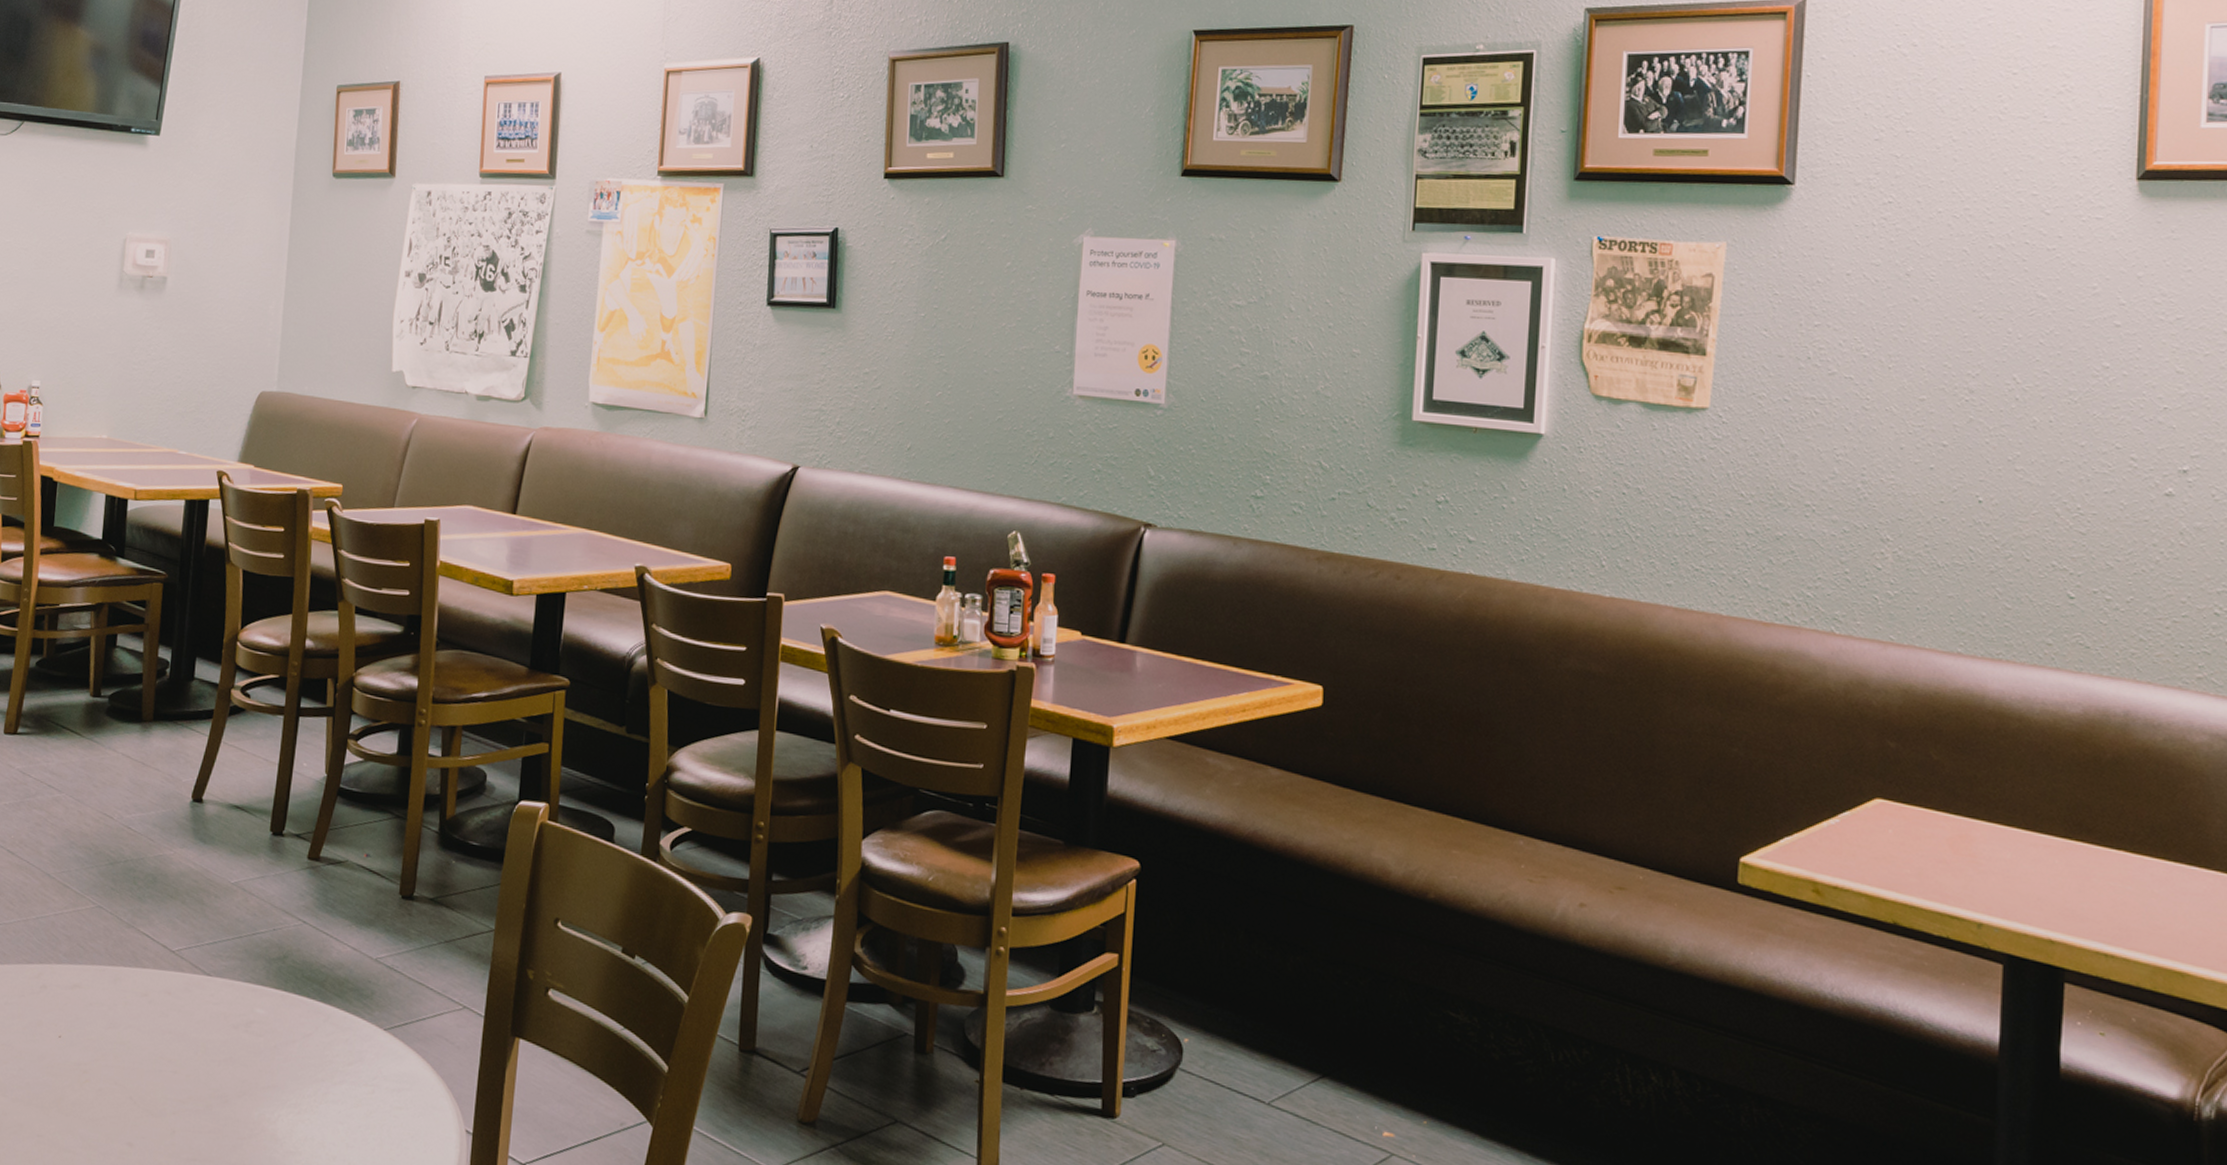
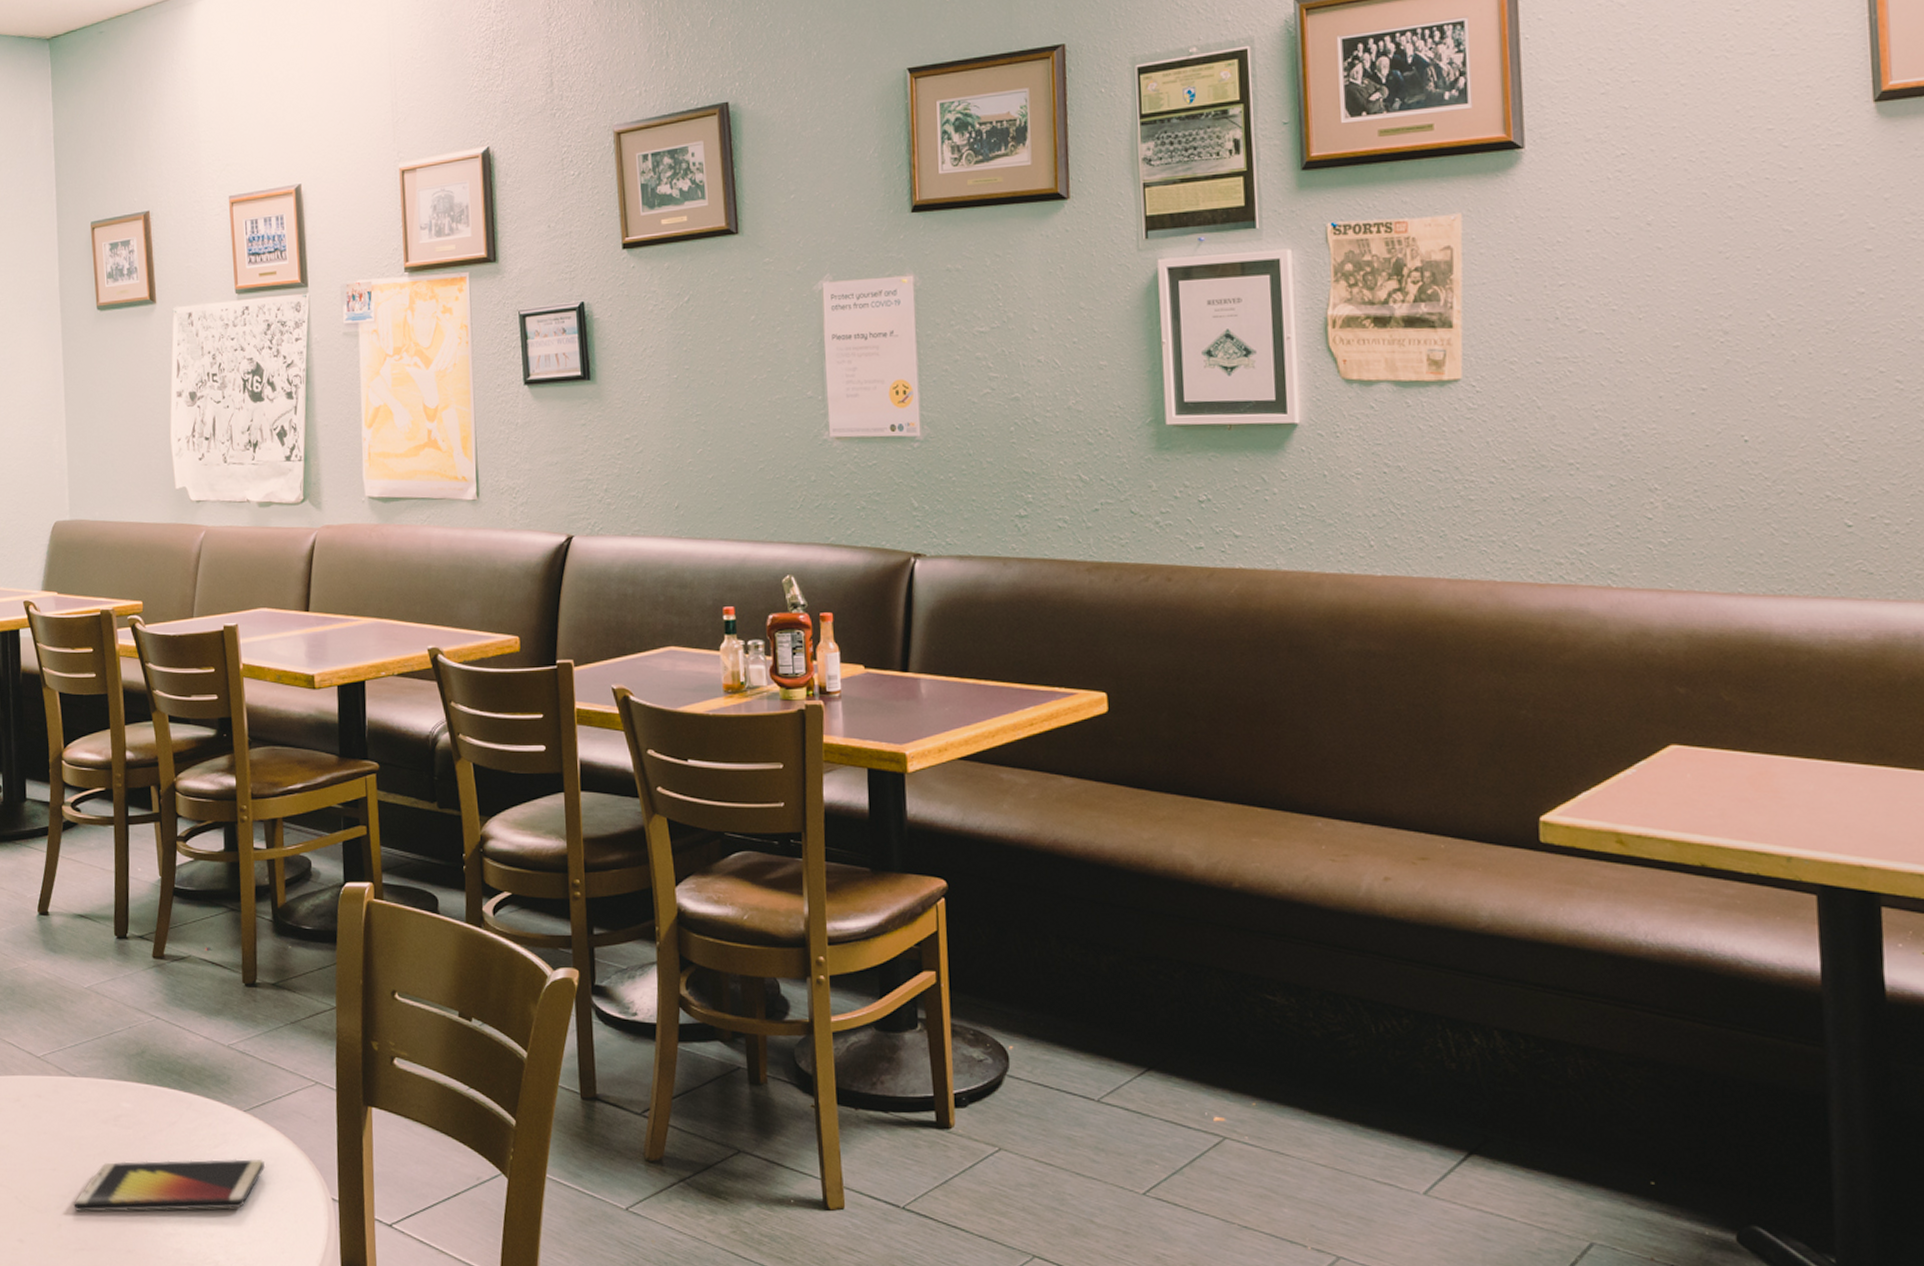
smartphone: none [190,1070,400,1133] -> present [73,1158,266,1213]

